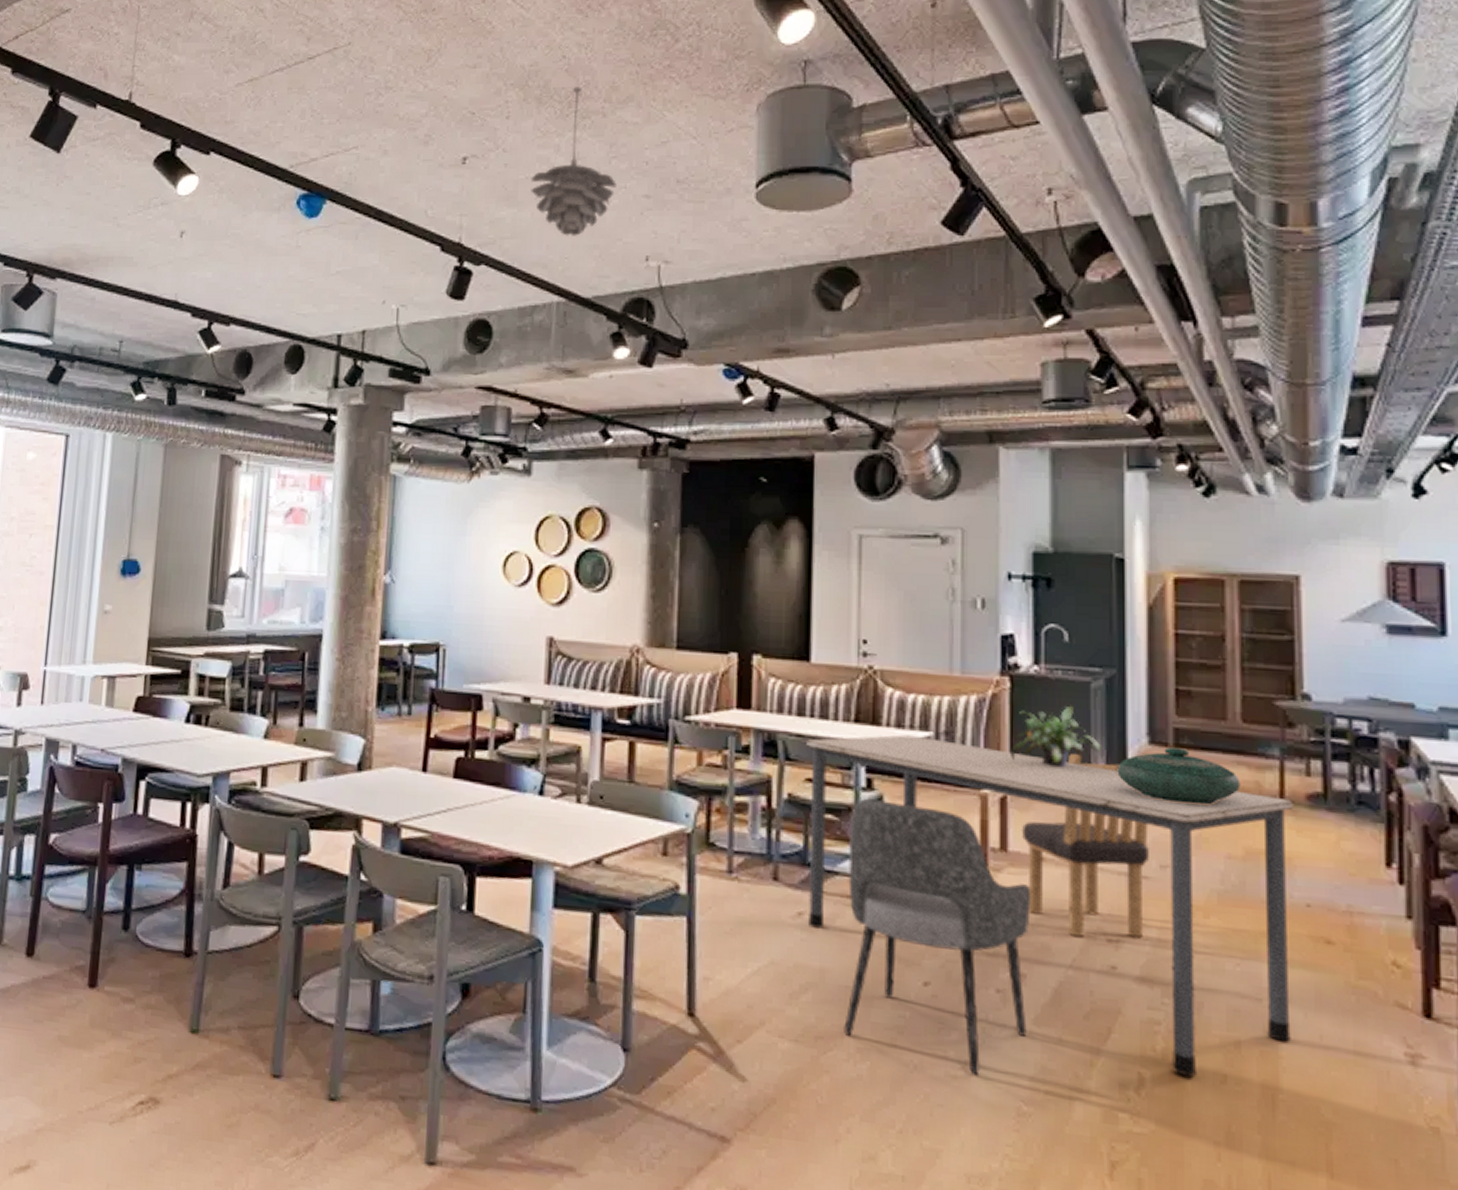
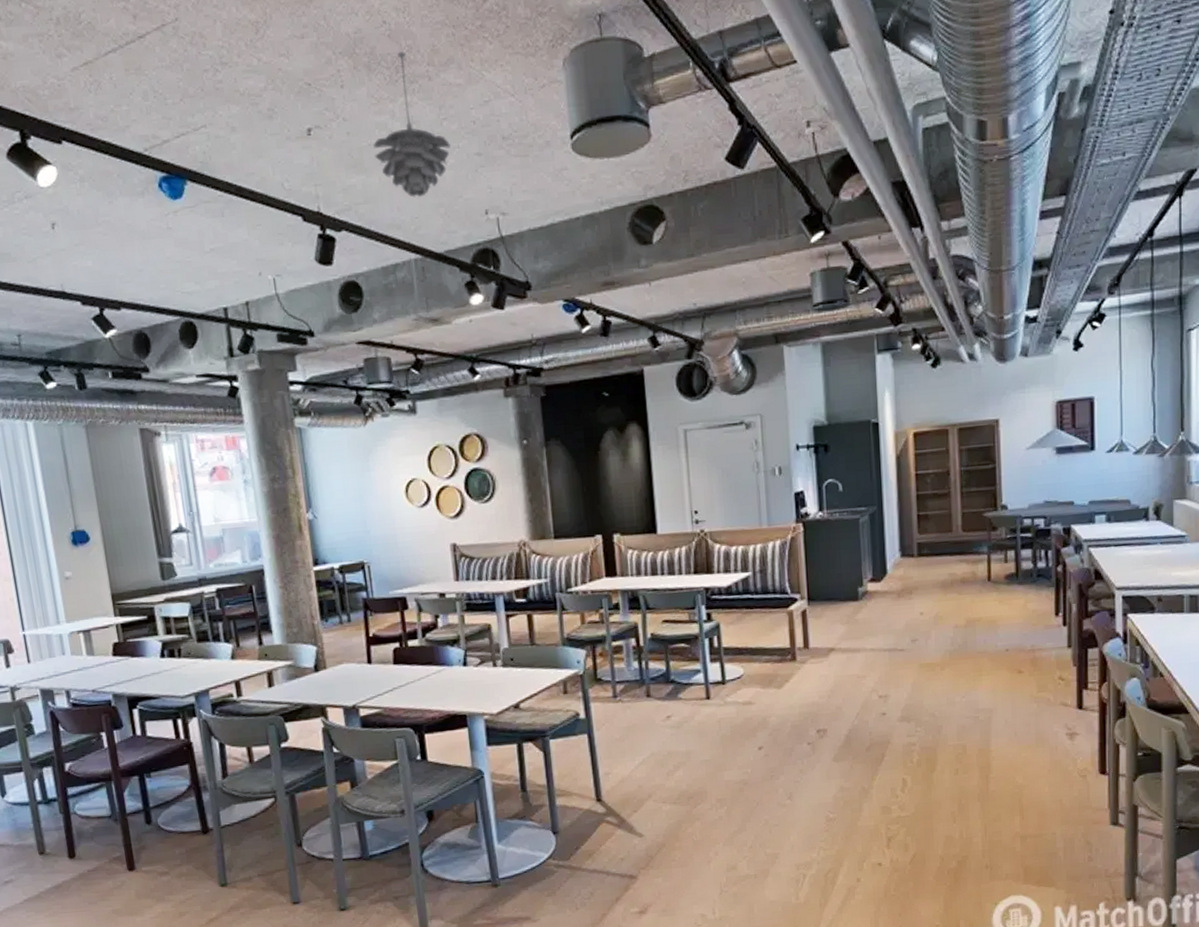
dining table: present [806,734,1294,1078] -> none [660,576,997,775]
dining chair: present [844,799,1031,1076] -> none [698,627,830,802]
potted plant: present [1011,705,1101,768] -> none [807,537,869,584]
dining chair: present [1021,753,1149,938] -> none [817,571,904,698]
decorative bowl: present [1117,747,1241,805] -> none [880,556,962,596]

